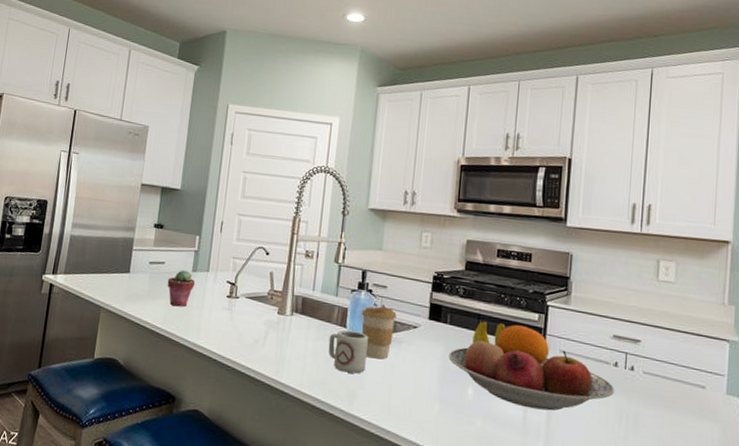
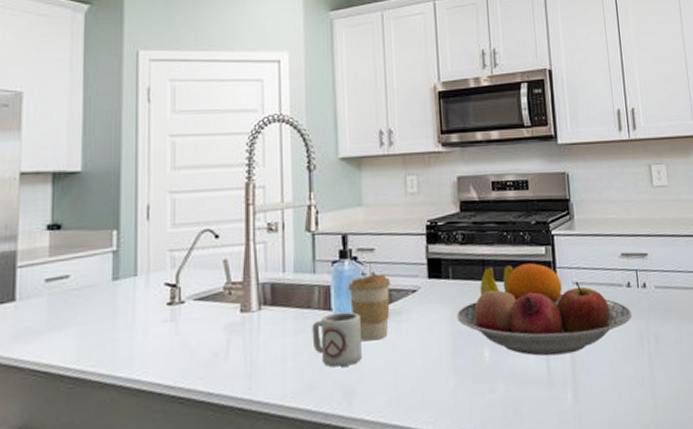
potted succulent: present [167,270,196,307] -> none [76,280,119,334]

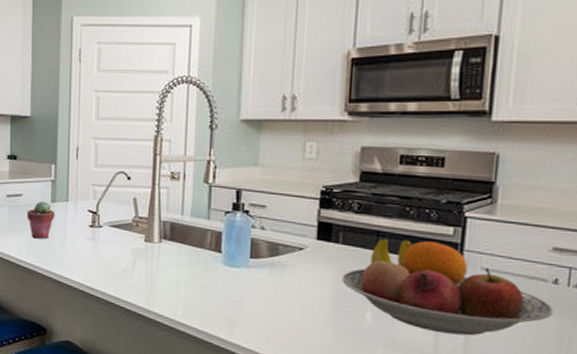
potted succulent: none [76,280,119,334] -> present [26,201,56,239]
cup: present [312,311,362,367] -> none [202,255,247,301]
coffee cup: present [348,273,391,341] -> none [238,228,279,285]

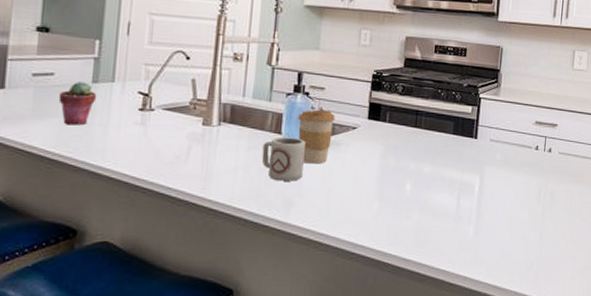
cup: none [202,255,247,301] -> present [262,137,305,181]
coffee cup: none [238,228,279,285] -> present [298,109,335,164]
fruit bowl: present [341,237,554,336] -> none [387,116,536,197]

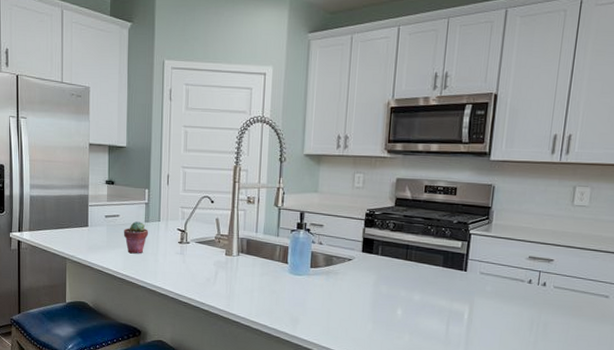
cup: present [262,137,305,181] -> none [272,265,308,303]
coffee cup: present [298,109,335,164] -> none [301,243,333,289]

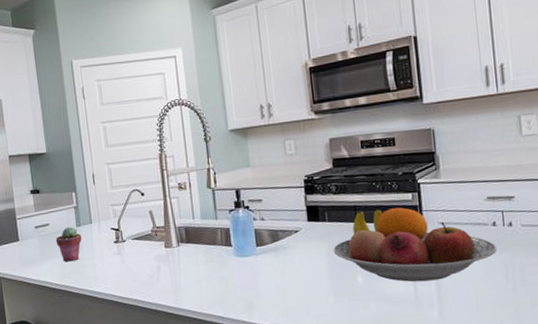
fruit bowl: none [380,250,528,324] -> present [333,207,498,282]

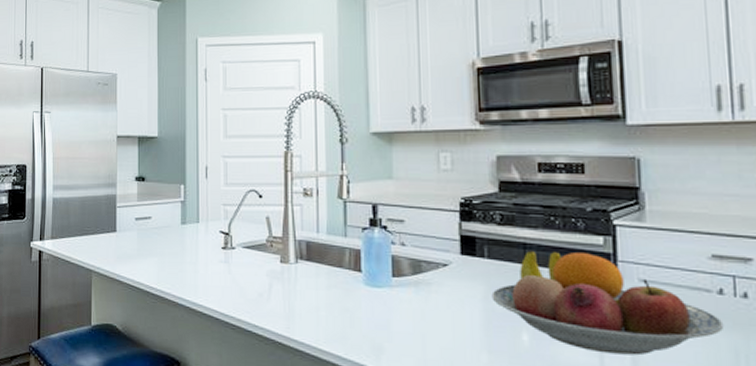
potted succulent: present [55,227,82,262] -> none [156,224,186,264]

